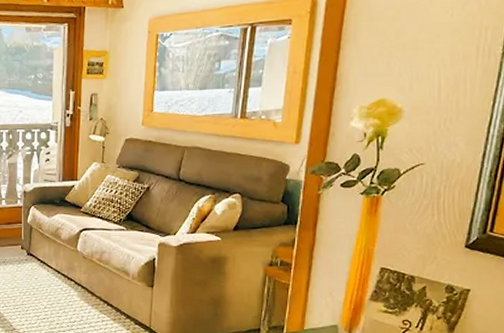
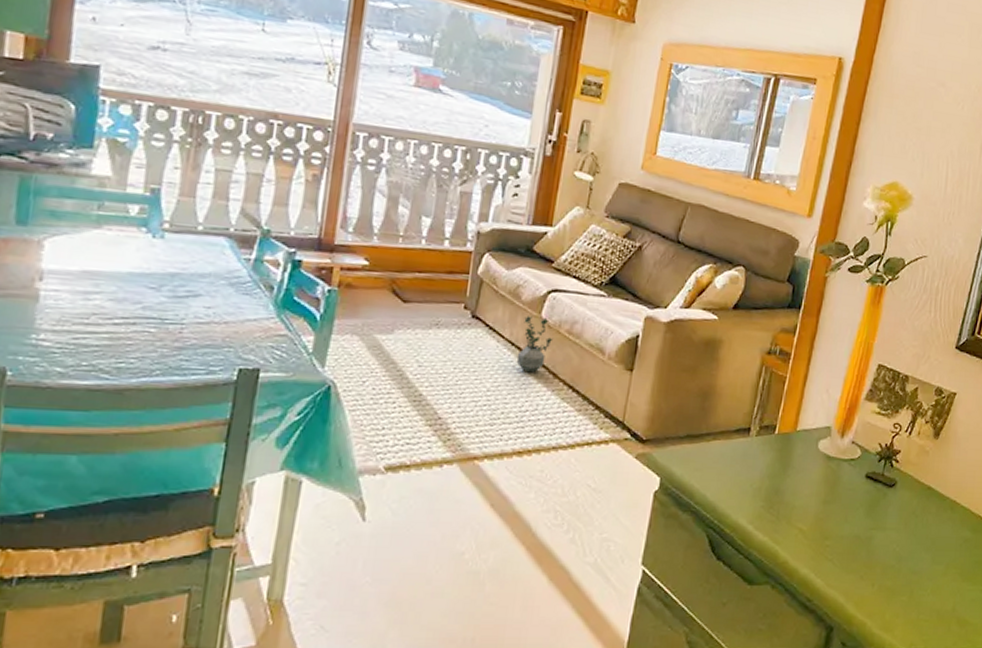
potted plant: none [63,250,88,293] -> present [516,316,554,373]

